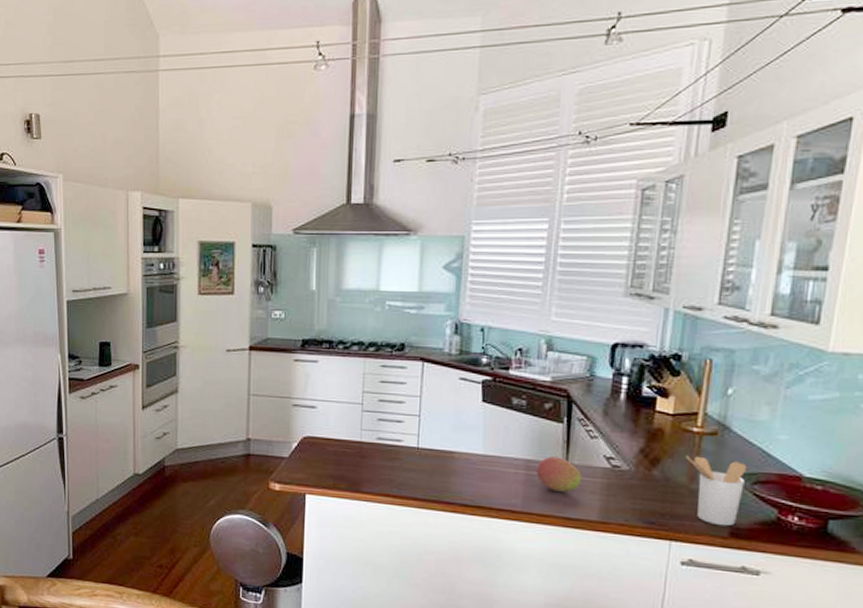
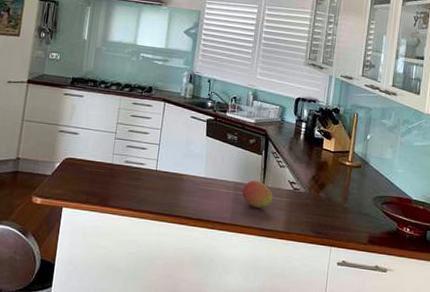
utensil holder: present [686,455,747,527] -> none [341,182,379,236]

